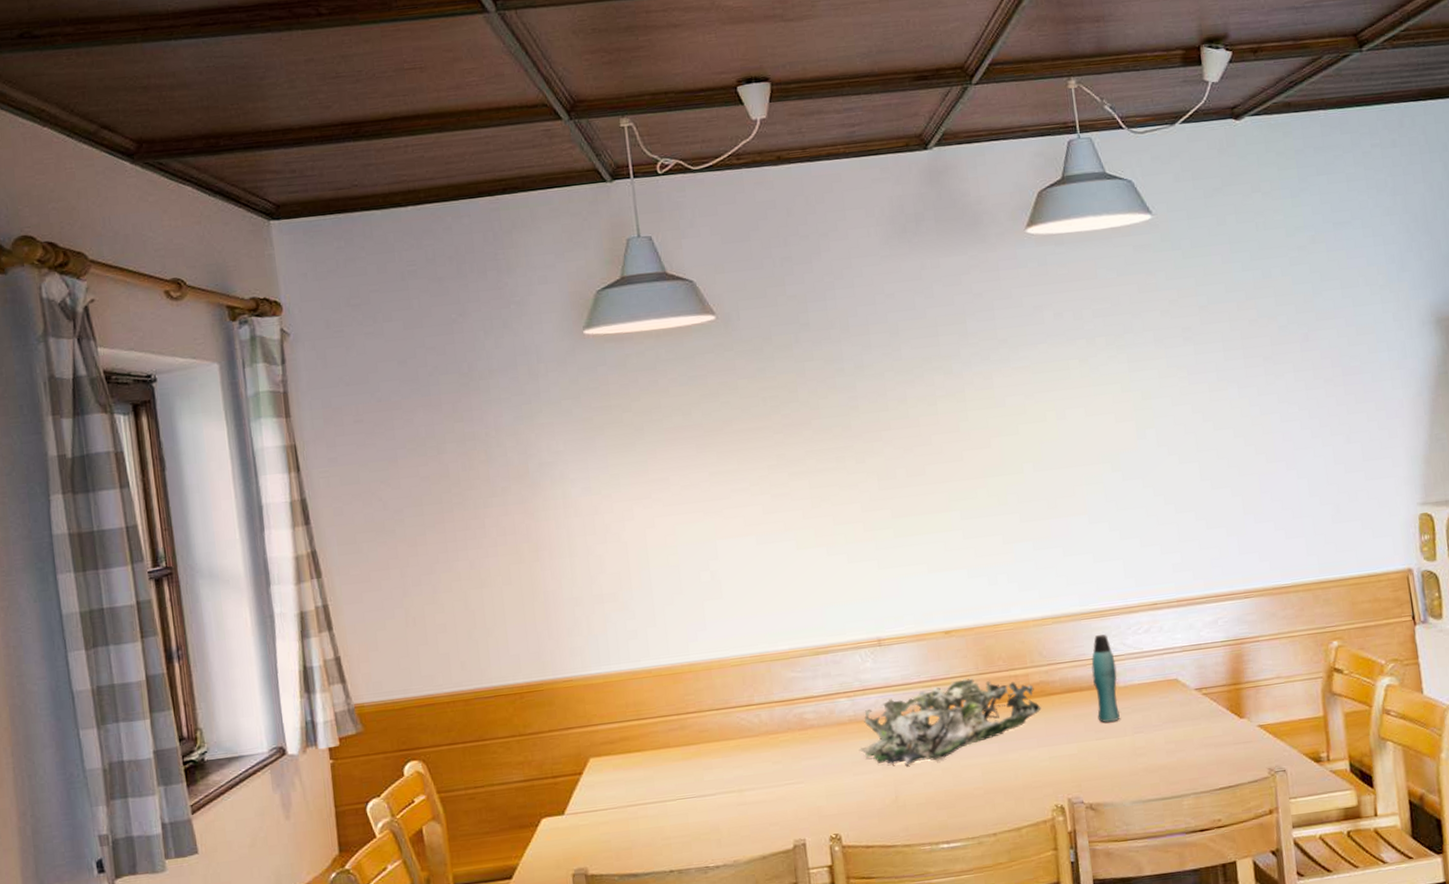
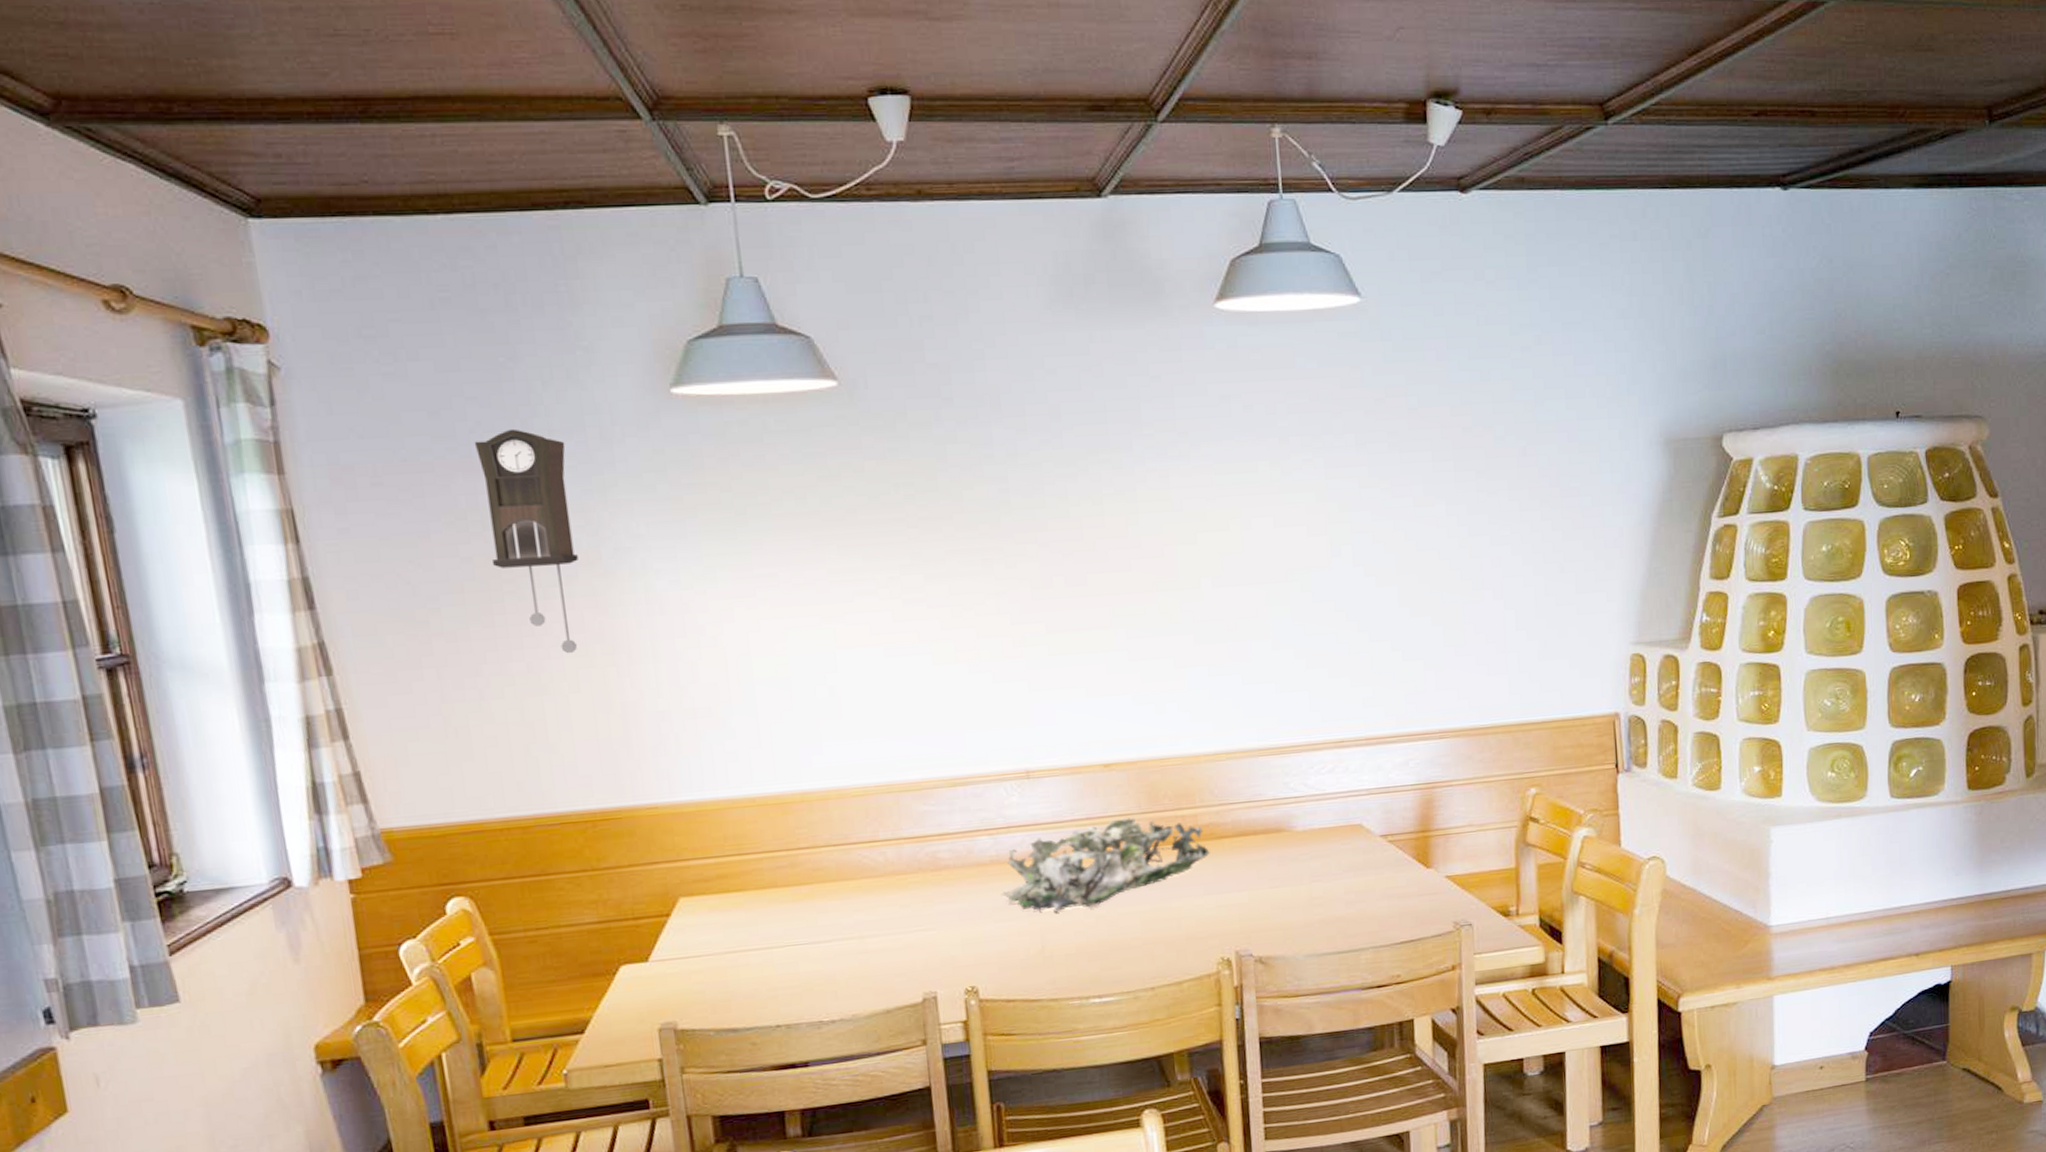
pendulum clock: none [432,370,511,553] -> present [474,428,578,654]
bottle: present [1091,634,1120,724] -> none [1267,773,1297,871]

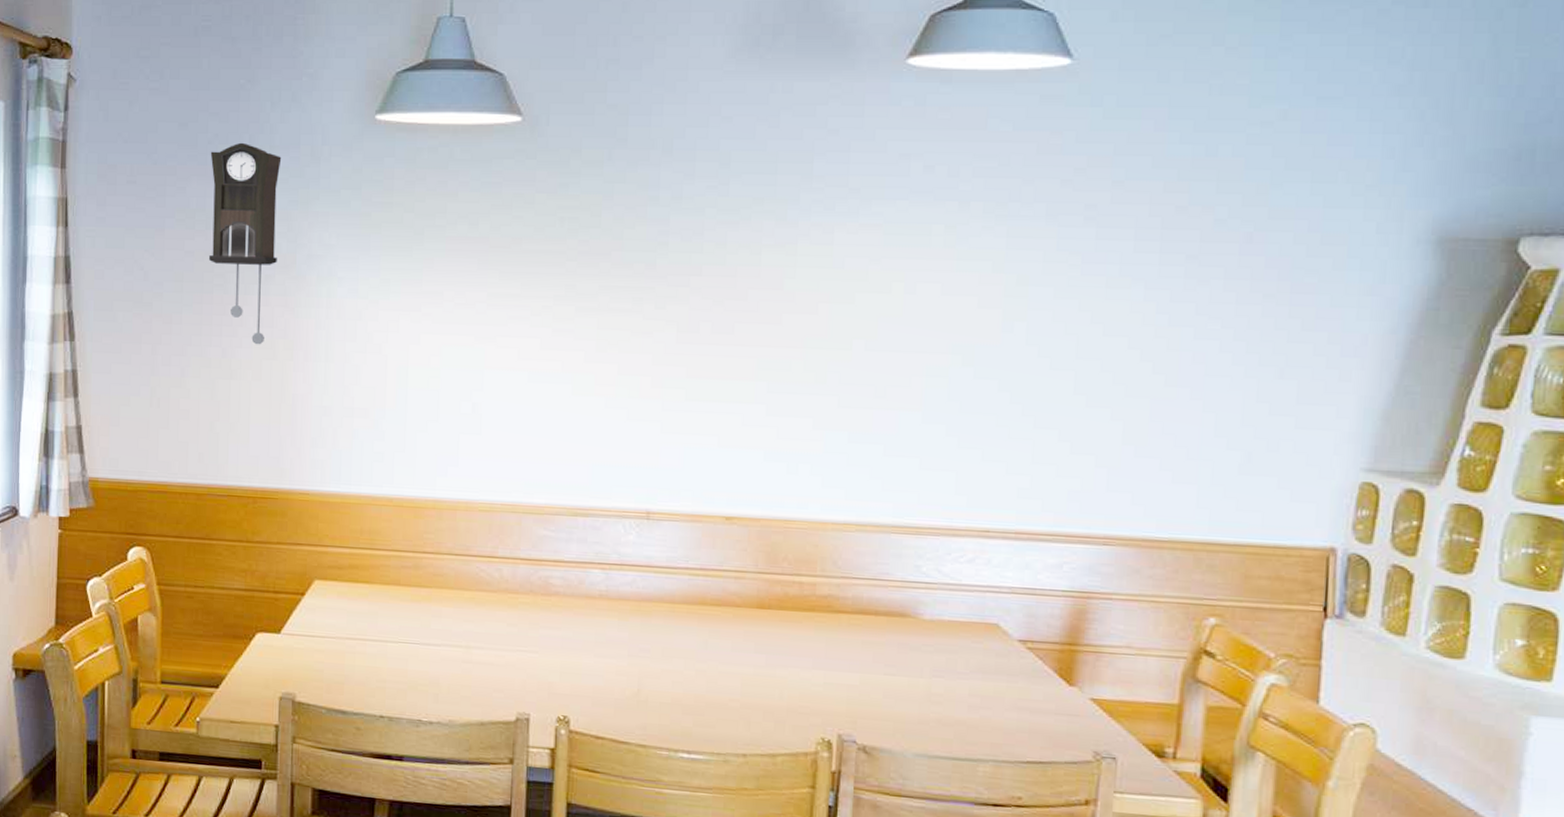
plant: present [1000,817,1210,912] -> none [605,574,825,660]

